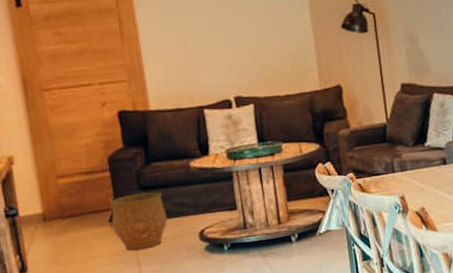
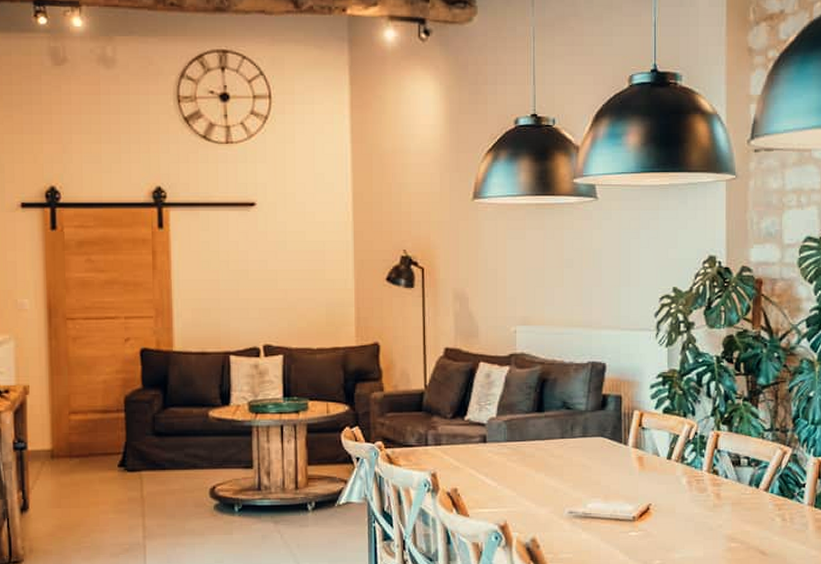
basket: present [109,192,168,251] -> none [120,439,179,501]

